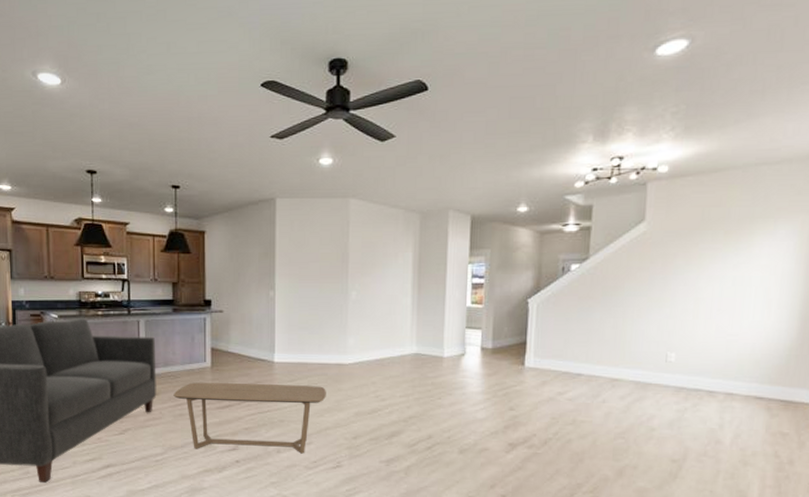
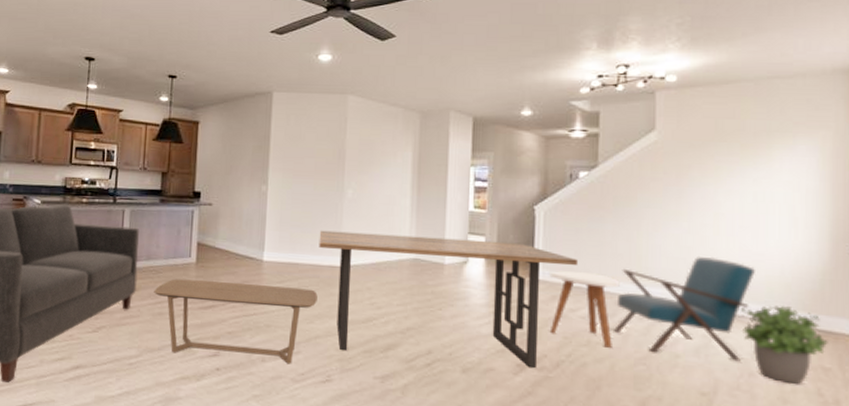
dining table: none [326,331,568,446] -> present [319,230,579,368]
side table: none [540,358,605,425] -> present [549,271,620,348]
armchair: none [596,338,729,432] -> present [612,255,755,362]
potted plant: none [711,380,789,449] -> present [740,306,828,385]

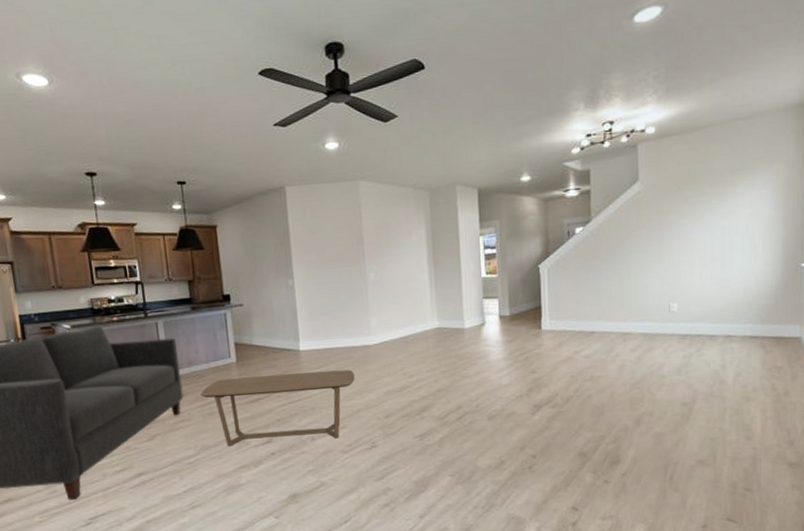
dining table: present [319,230,579,368] -> none [348,300,580,418]
side table: present [549,271,620,348] -> none [556,317,615,379]
armchair: present [612,255,755,362] -> none [611,288,723,377]
potted plant: present [740,306,828,385] -> none [712,321,780,385]

